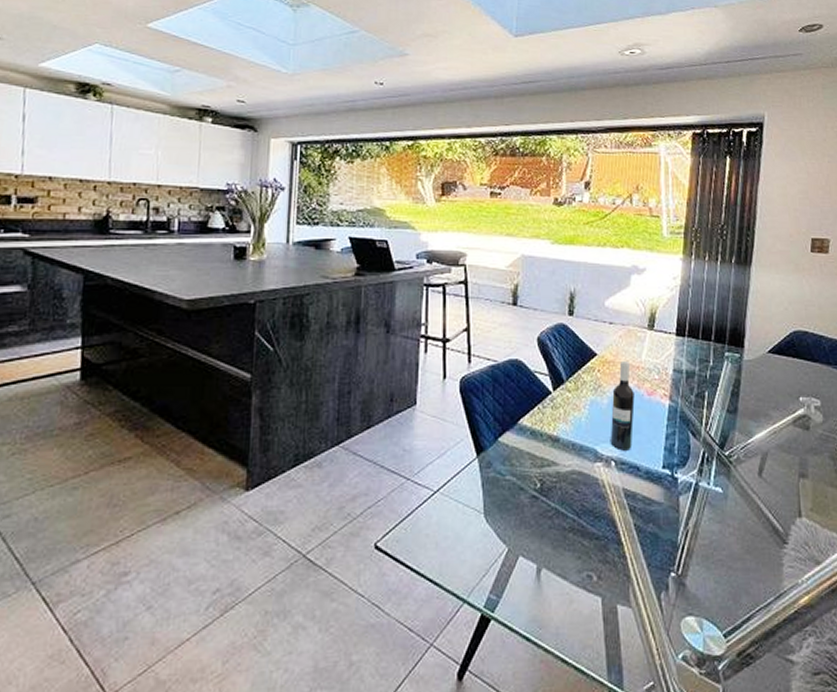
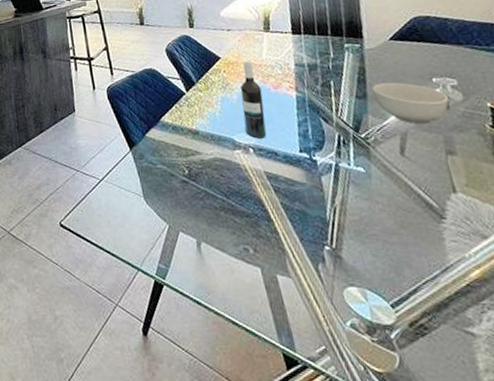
bowl: none [744,398,811,445] -> present [372,82,449,125]

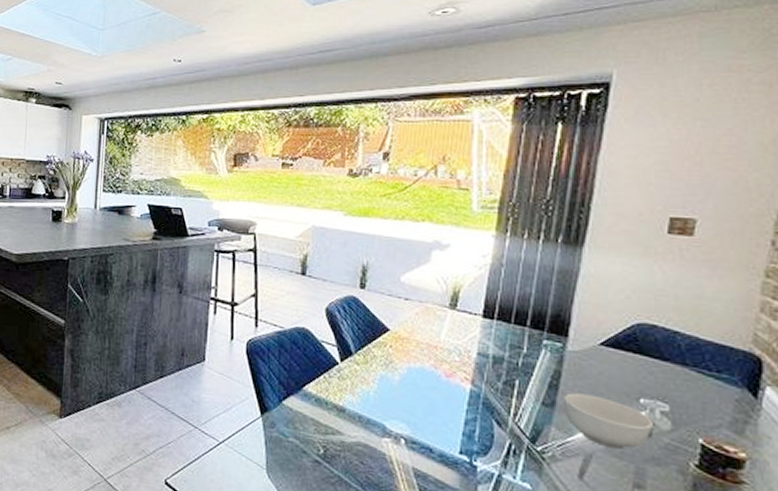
wine bottle: present [240,60,267,139] -> none [400,338,430,431]

